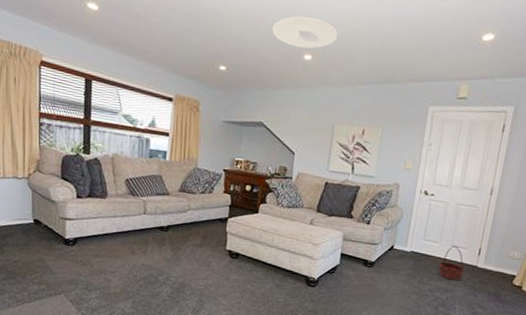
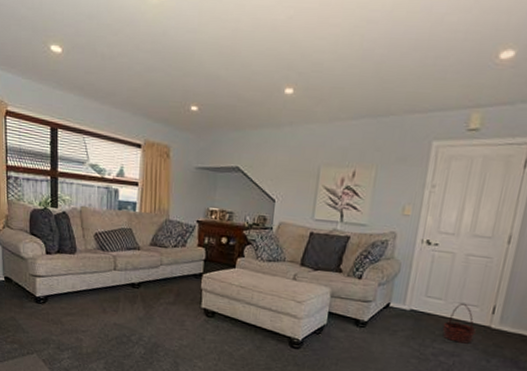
ceiling light: present [272,16,338,49] -> none [248,44,324,81]

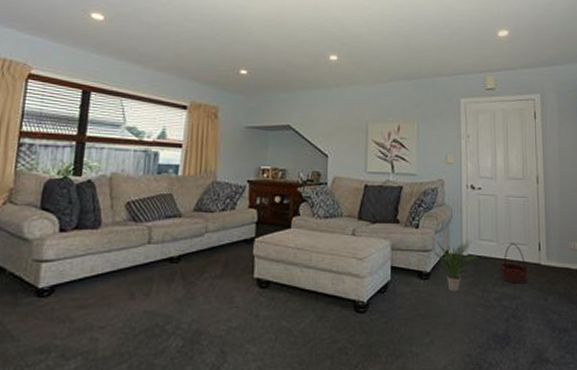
potted plant: none [372,292,421,343] -> present [431,239,477,292]

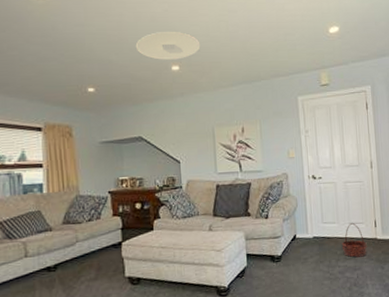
ceiling light: none [294,20,362,50] -> present [135,31,201,60]
potted plant: present [431,239,477,292] -> none [281,223,322,271]

